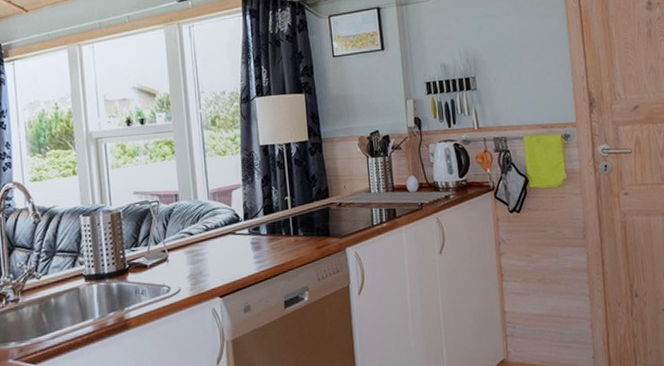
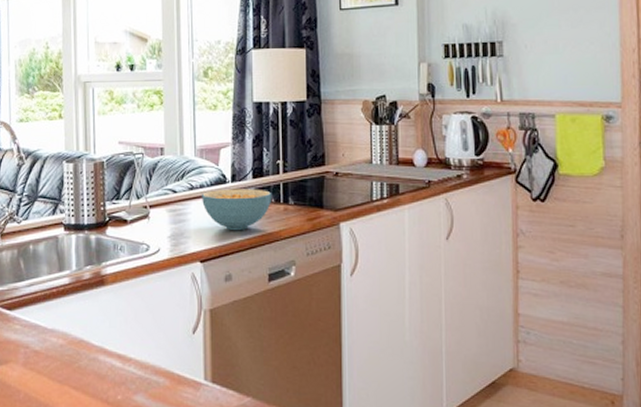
cereal bowl: none [216,224,283,265] -> present [201,189,272,230]

